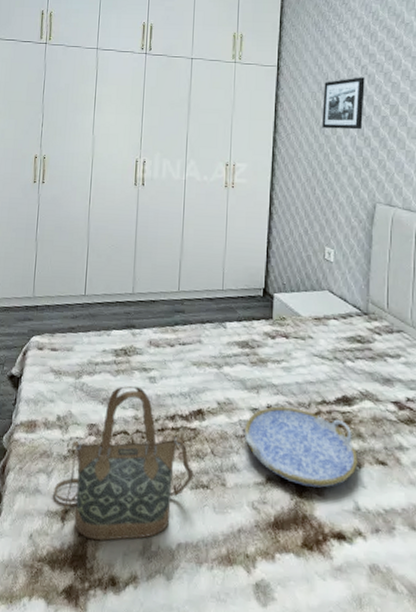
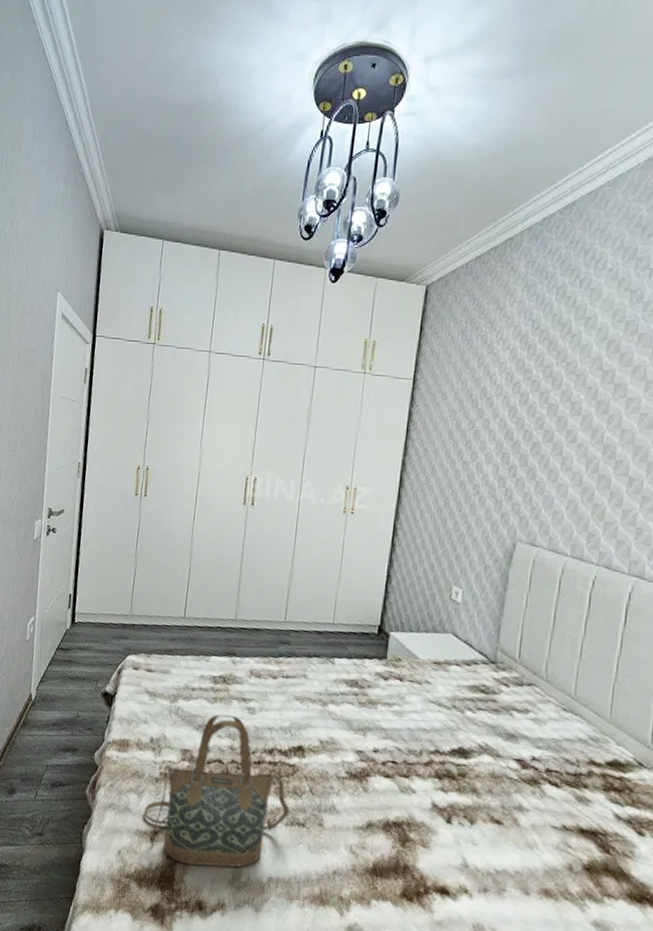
serving tray: present [244,406,358,488] -> none [346,751,470,840]
picture frame: present [322,77,365,130] -> none [460,395,516,457]

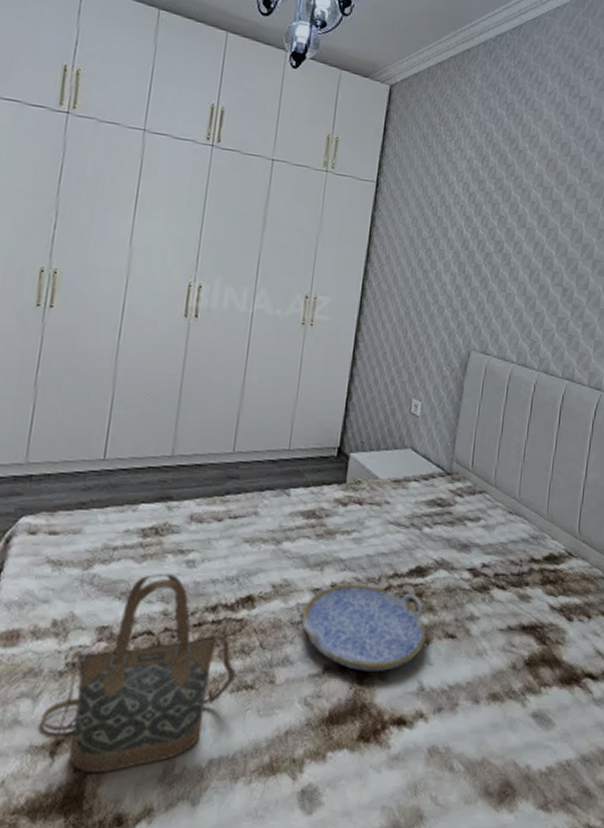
serving tray: none [346,751,470,840] -> present [301,584,427,671]

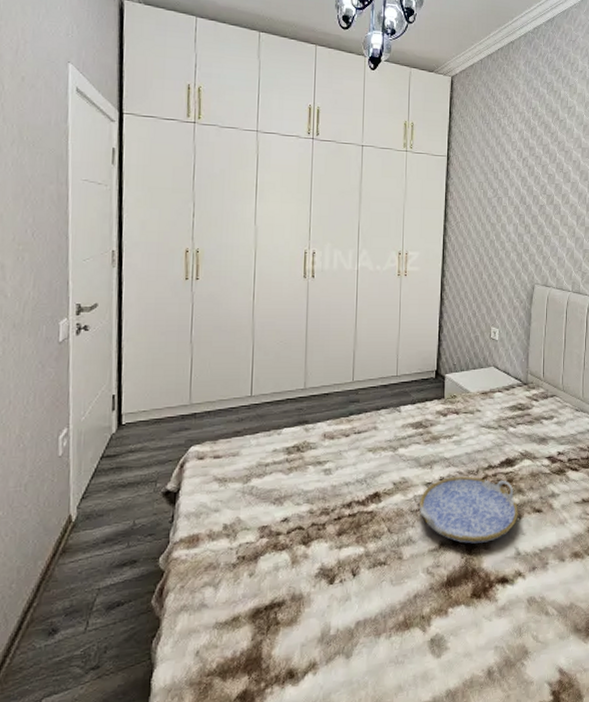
handbag: present [41,574,236,774] -> none [222,481,371,640]

